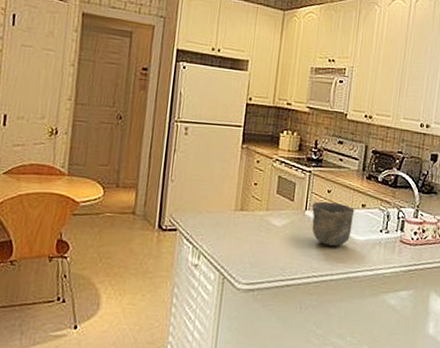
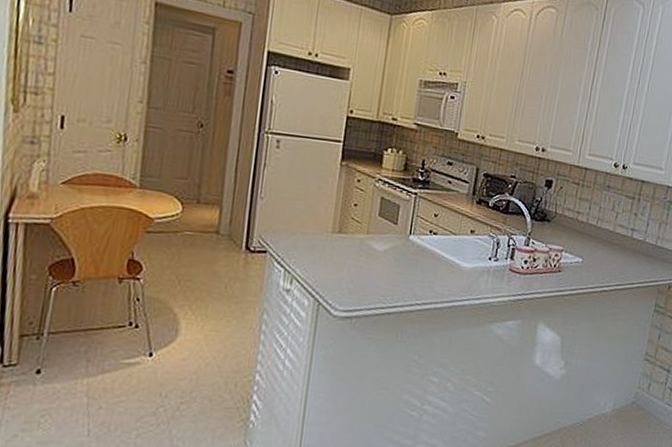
cup: present [311,201,355,247] -> none [416,225,463,274]

